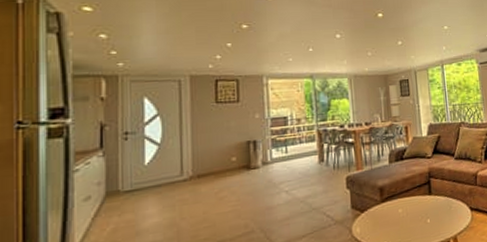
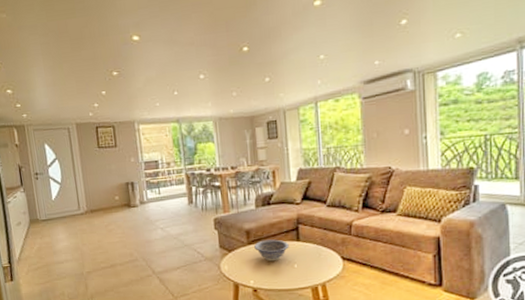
decorative bowl: none [388,194,422,219] -> present [254,239,289,262]

